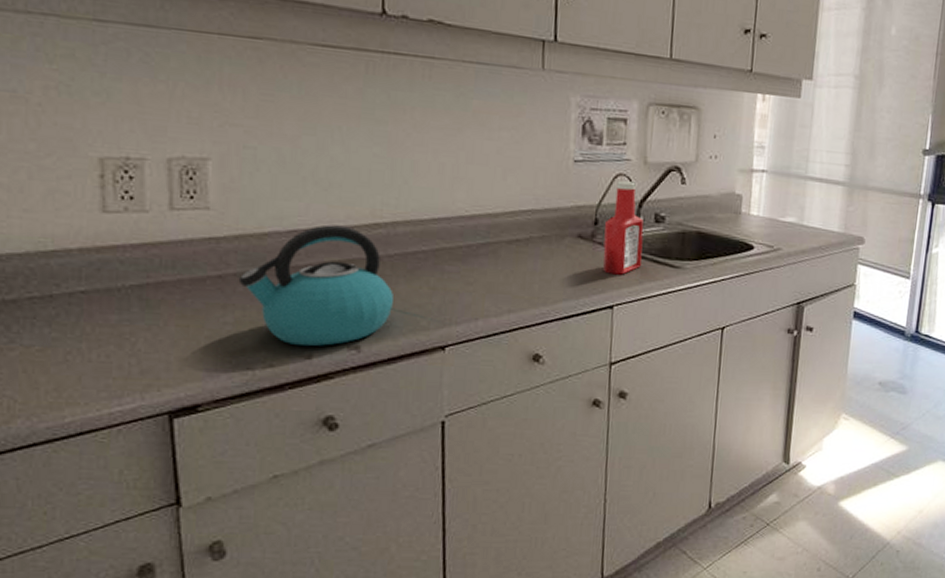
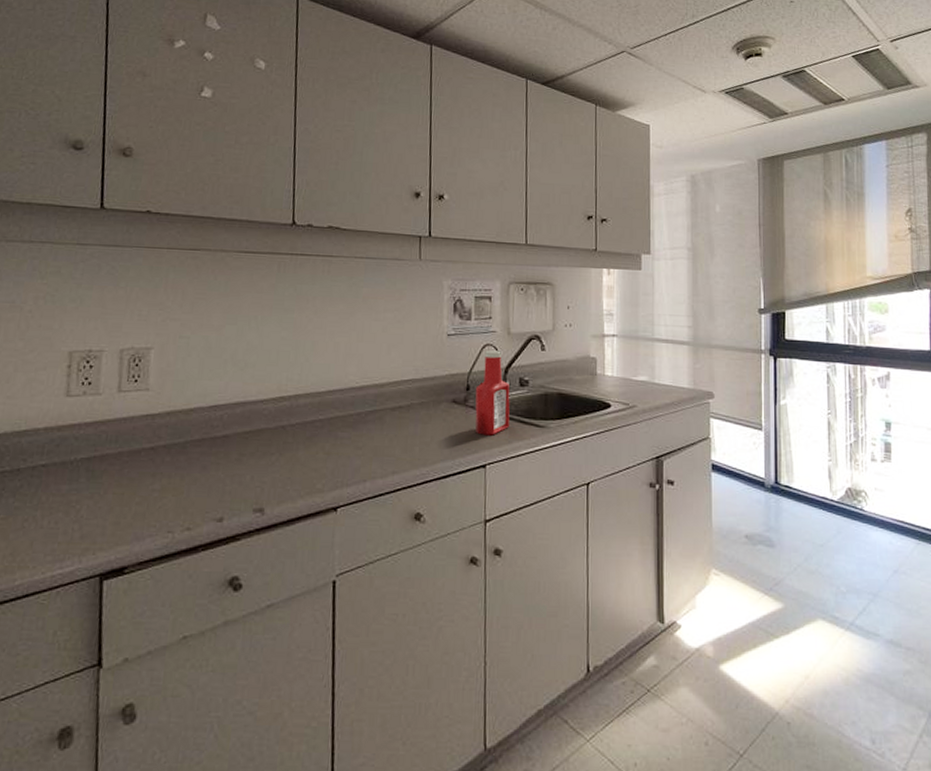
kettle: present [238,224,393,347] -> none [166,399,294,510]

